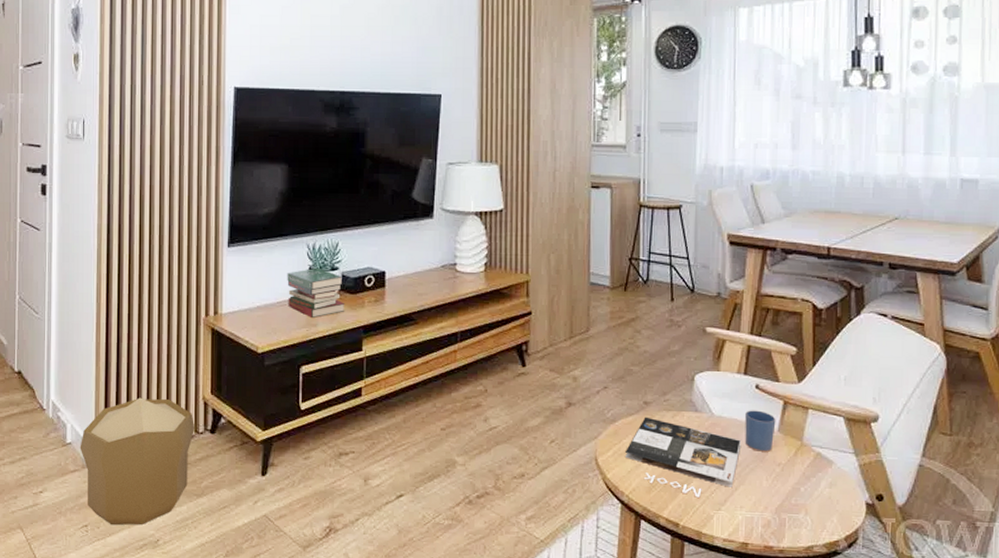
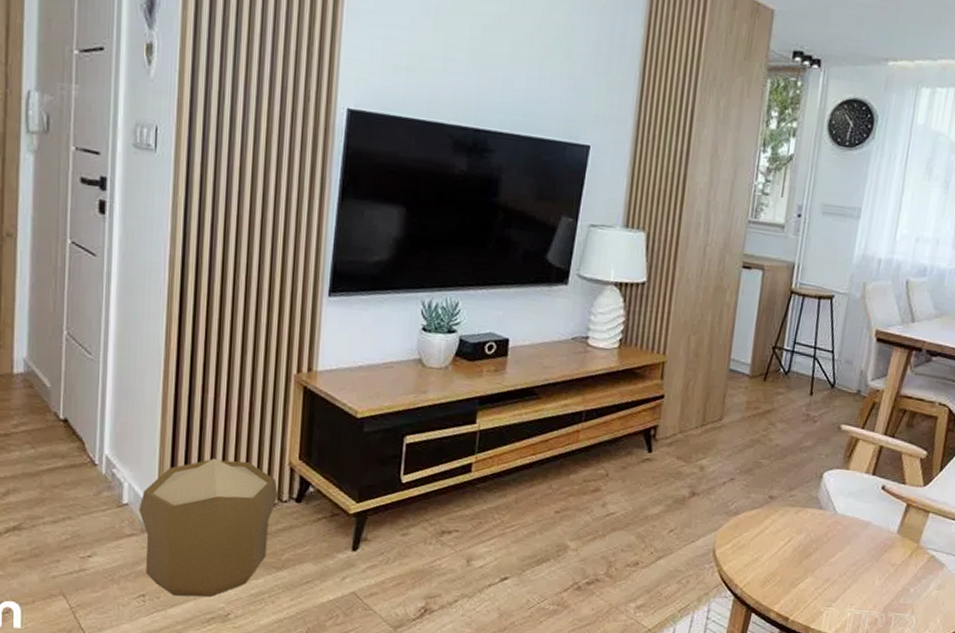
books: present [287,268,345,319] -> none [395,329,461,385]
magazine: present [625,416,741,498] -> none [744,511,860,594]
mug: present [745,410,776,452] -> none [863,510,897,552]

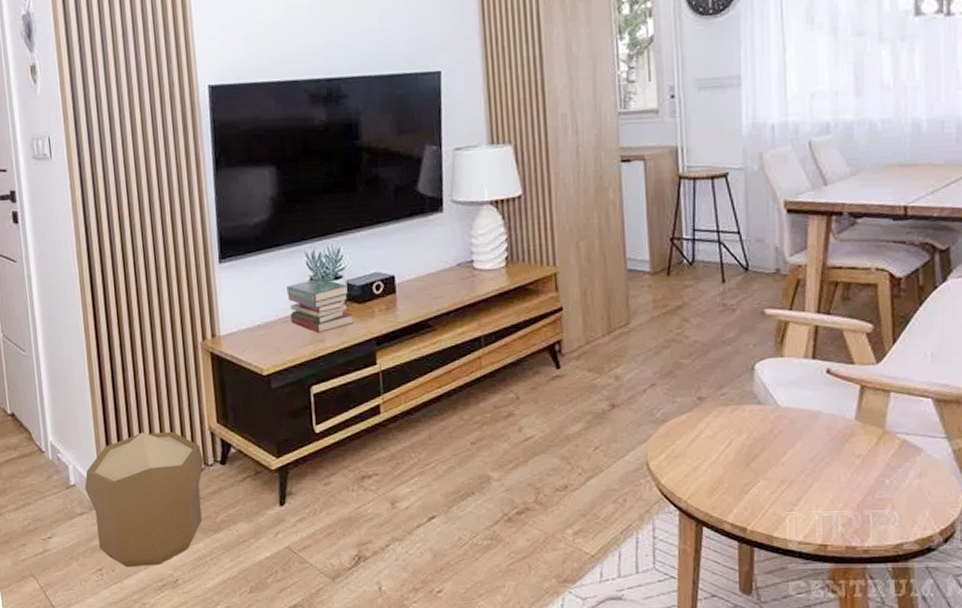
books: none [395,329,461,385] -> present [286,278,354,334]

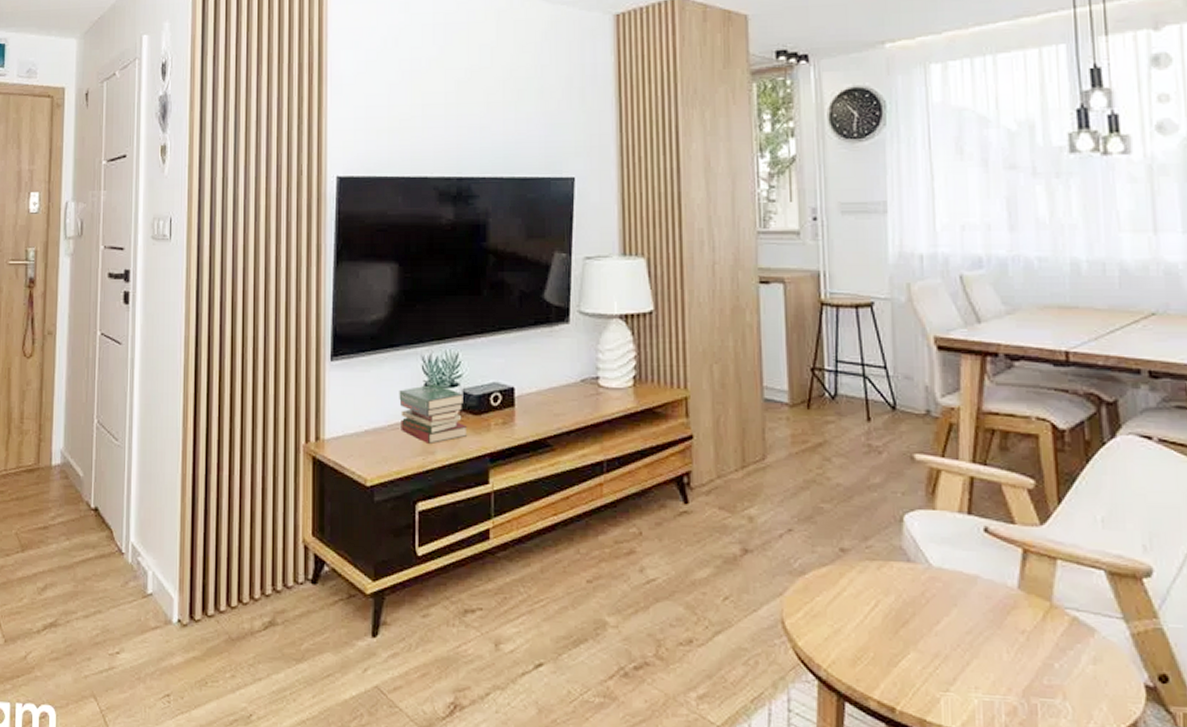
pouf: present [84,431,204,568] -> none [162,540,294,696]

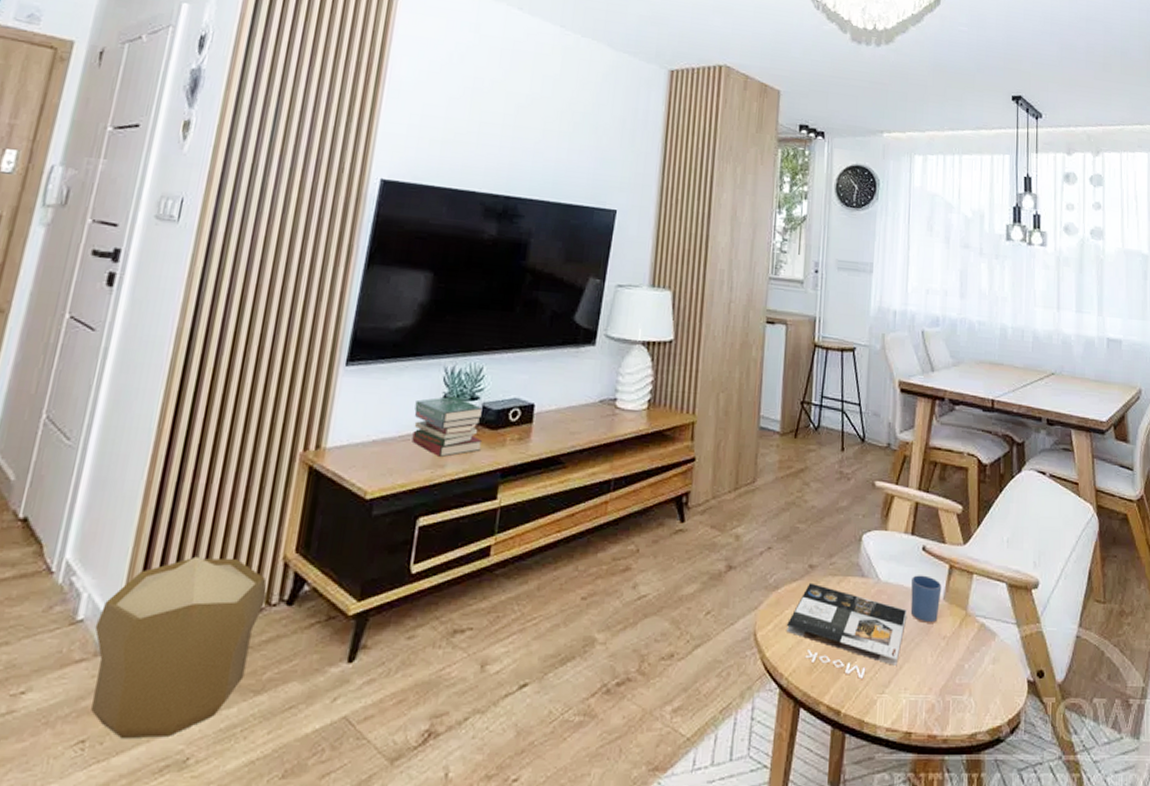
pouf: none [162,540,294,696] -> present [91,556,267,739]
magazine: none [820,567,970,674] -> present [787,582,906,679]
mug: none [973,560,1015,615] -> present [910,575,942,623]

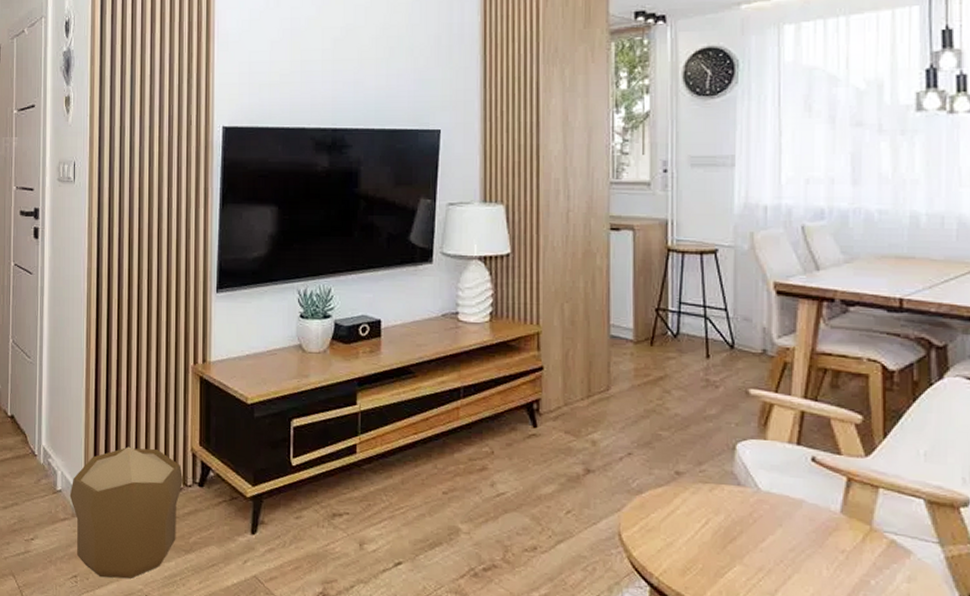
books: present [412,397,483,458] -> none [277,316,339,369]
magazine: present [787,582,906,679] -> none [654,488,794,585]
mug: present [910,575,942,623] -> none [799,486,838,536]

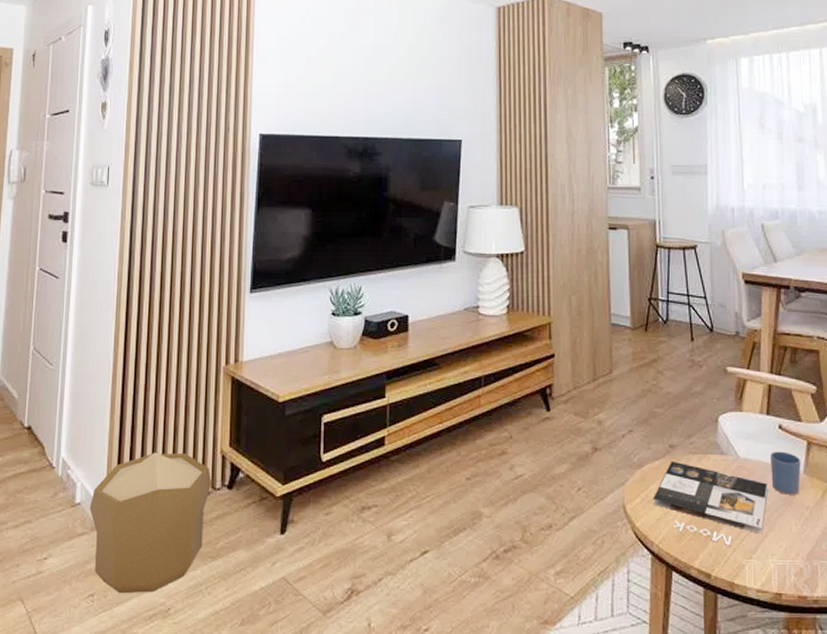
magazine: none [654,488,794,585] -> present [653,461,768,546]
mug: none [799,486,838,536] -> present [770,451,801,495]

